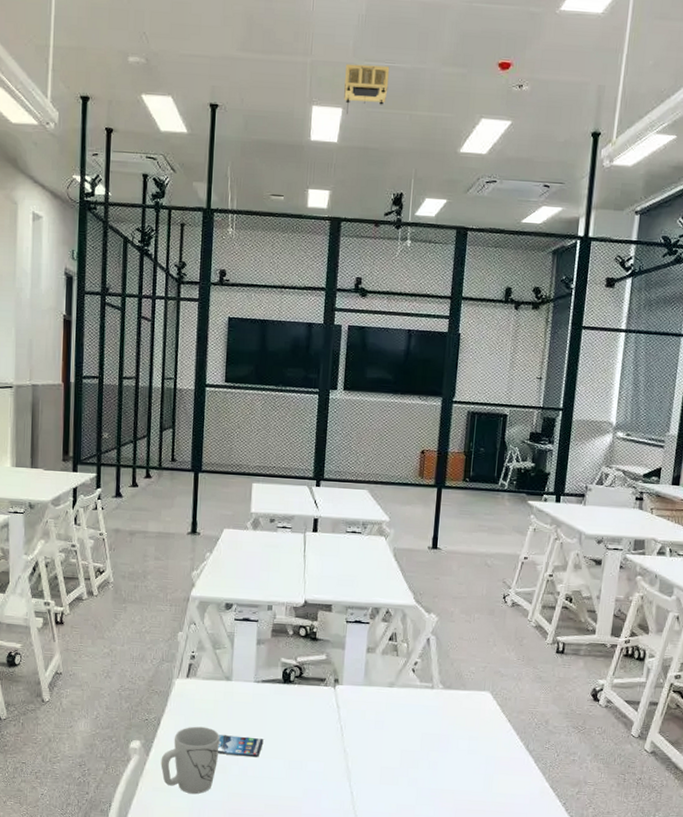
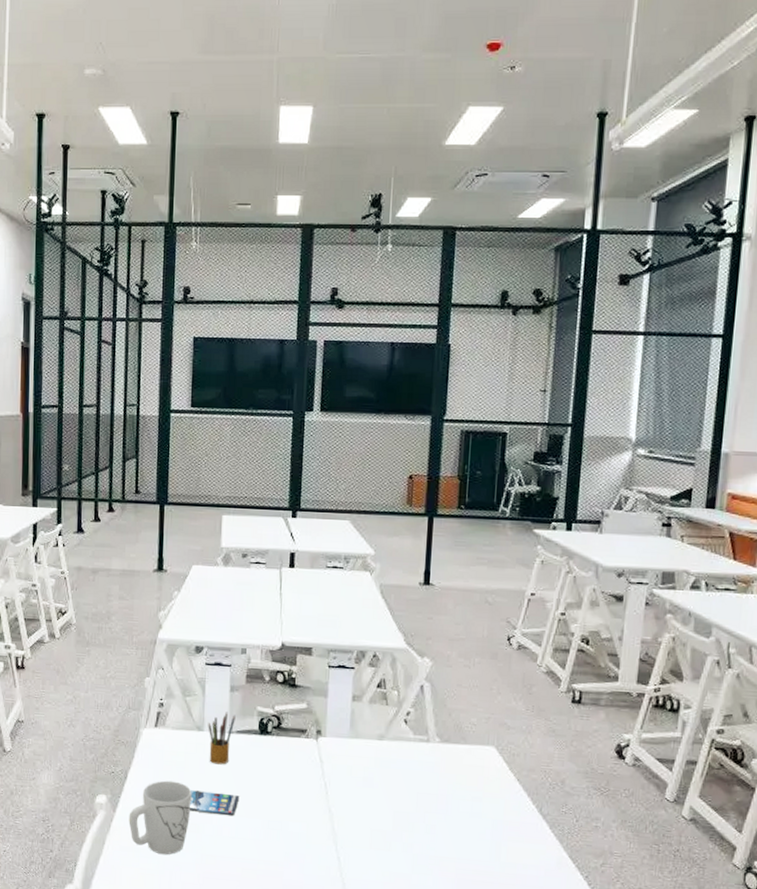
pencil box: none [236,663,261,711] -> present [208,711,236,765]
projector: present [344,63,390,115] -> none [314,58,364,113]

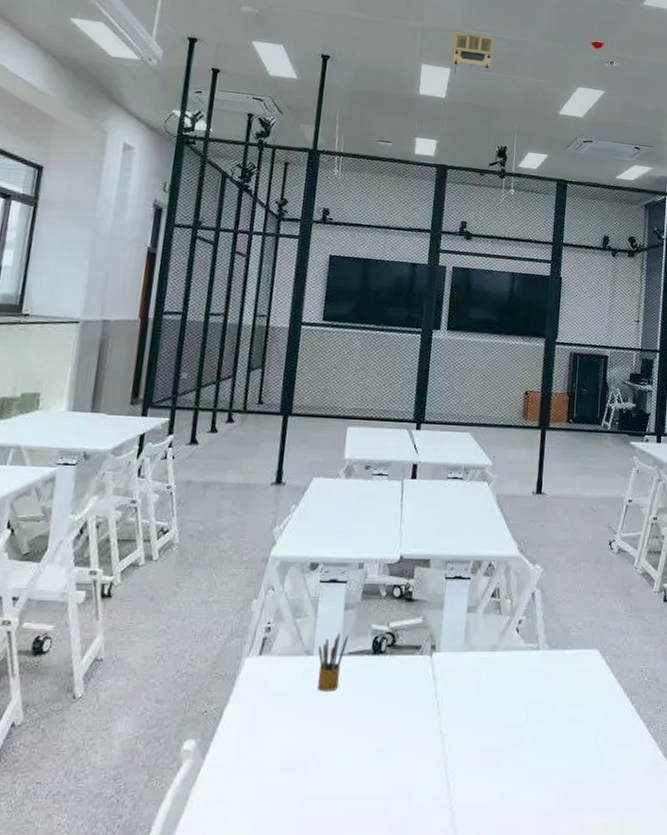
mug: present [128,780,192,855] -> none [219,715,296,805]
smartphone: present [190,790,240,817] -> none [292,724,348,750]
projector: none [314,58,364,113] -> present [452,31,495,75]

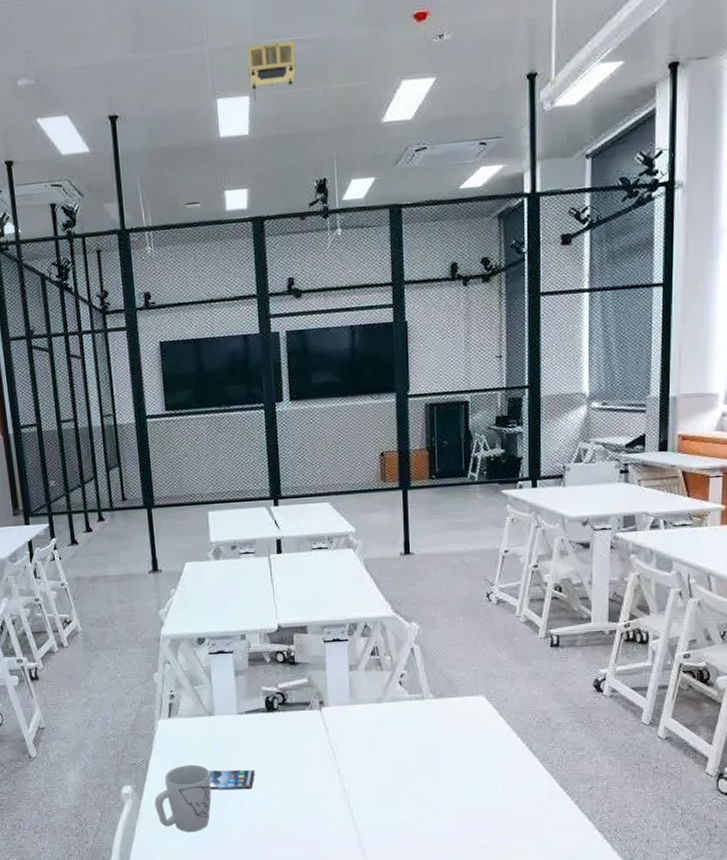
mug: none [219,715,296,805] -> present [154,764,212,833]
smartphone: none [292,724,348,750] -> present [209,769,255,790]
pencil box: present [317,632,349,692] -> none [218,695,243,745]

